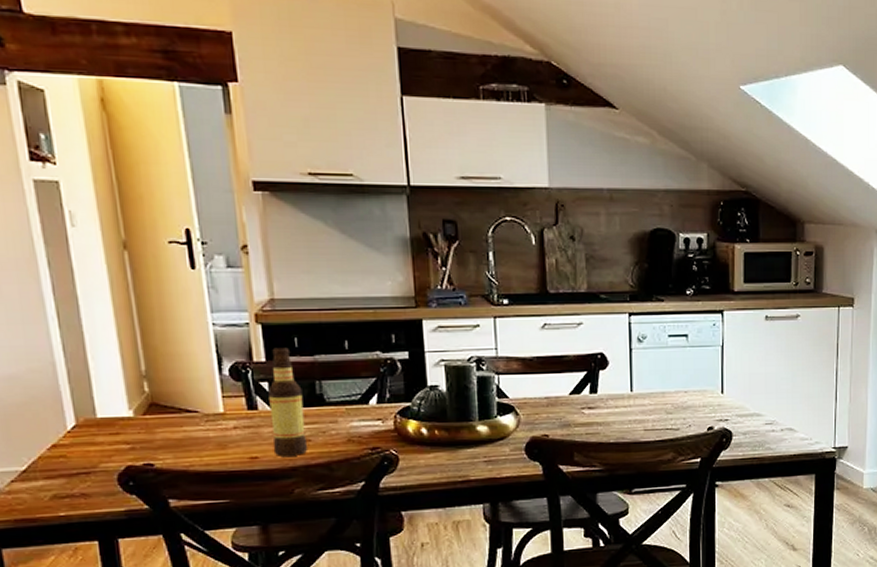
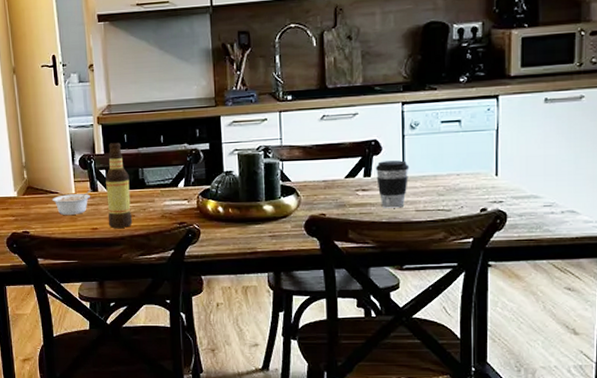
legume: none [189,408,249,441] -> present [52,190,92,215]
coffee cup: none [601,376,637,428] -> present [375,160,410,208]

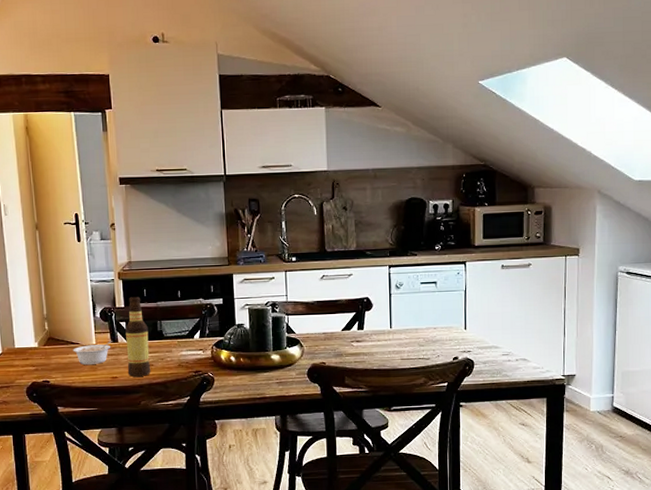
coffee cup: present [375,160,410,208] -> none [367,316,396,357]

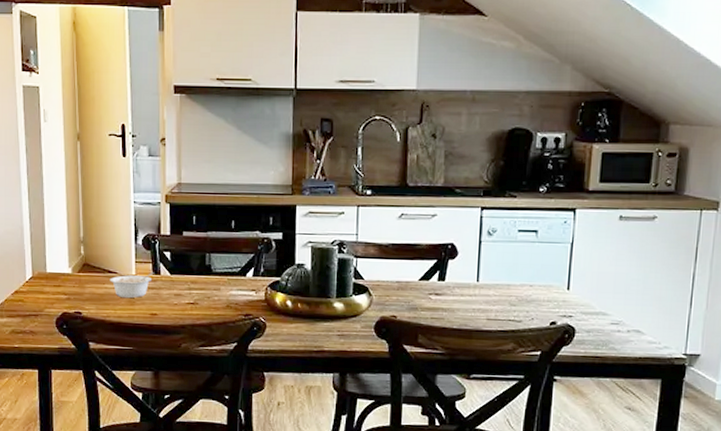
bottle: present [125,296,151,377] -> none [169,224,196,316]

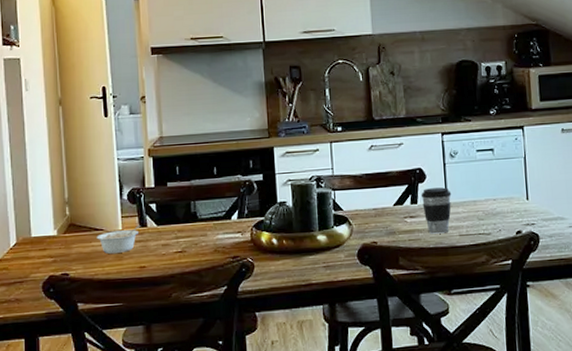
coffee cup: none [449,266,484,315] -> present [421,187,452,234]

